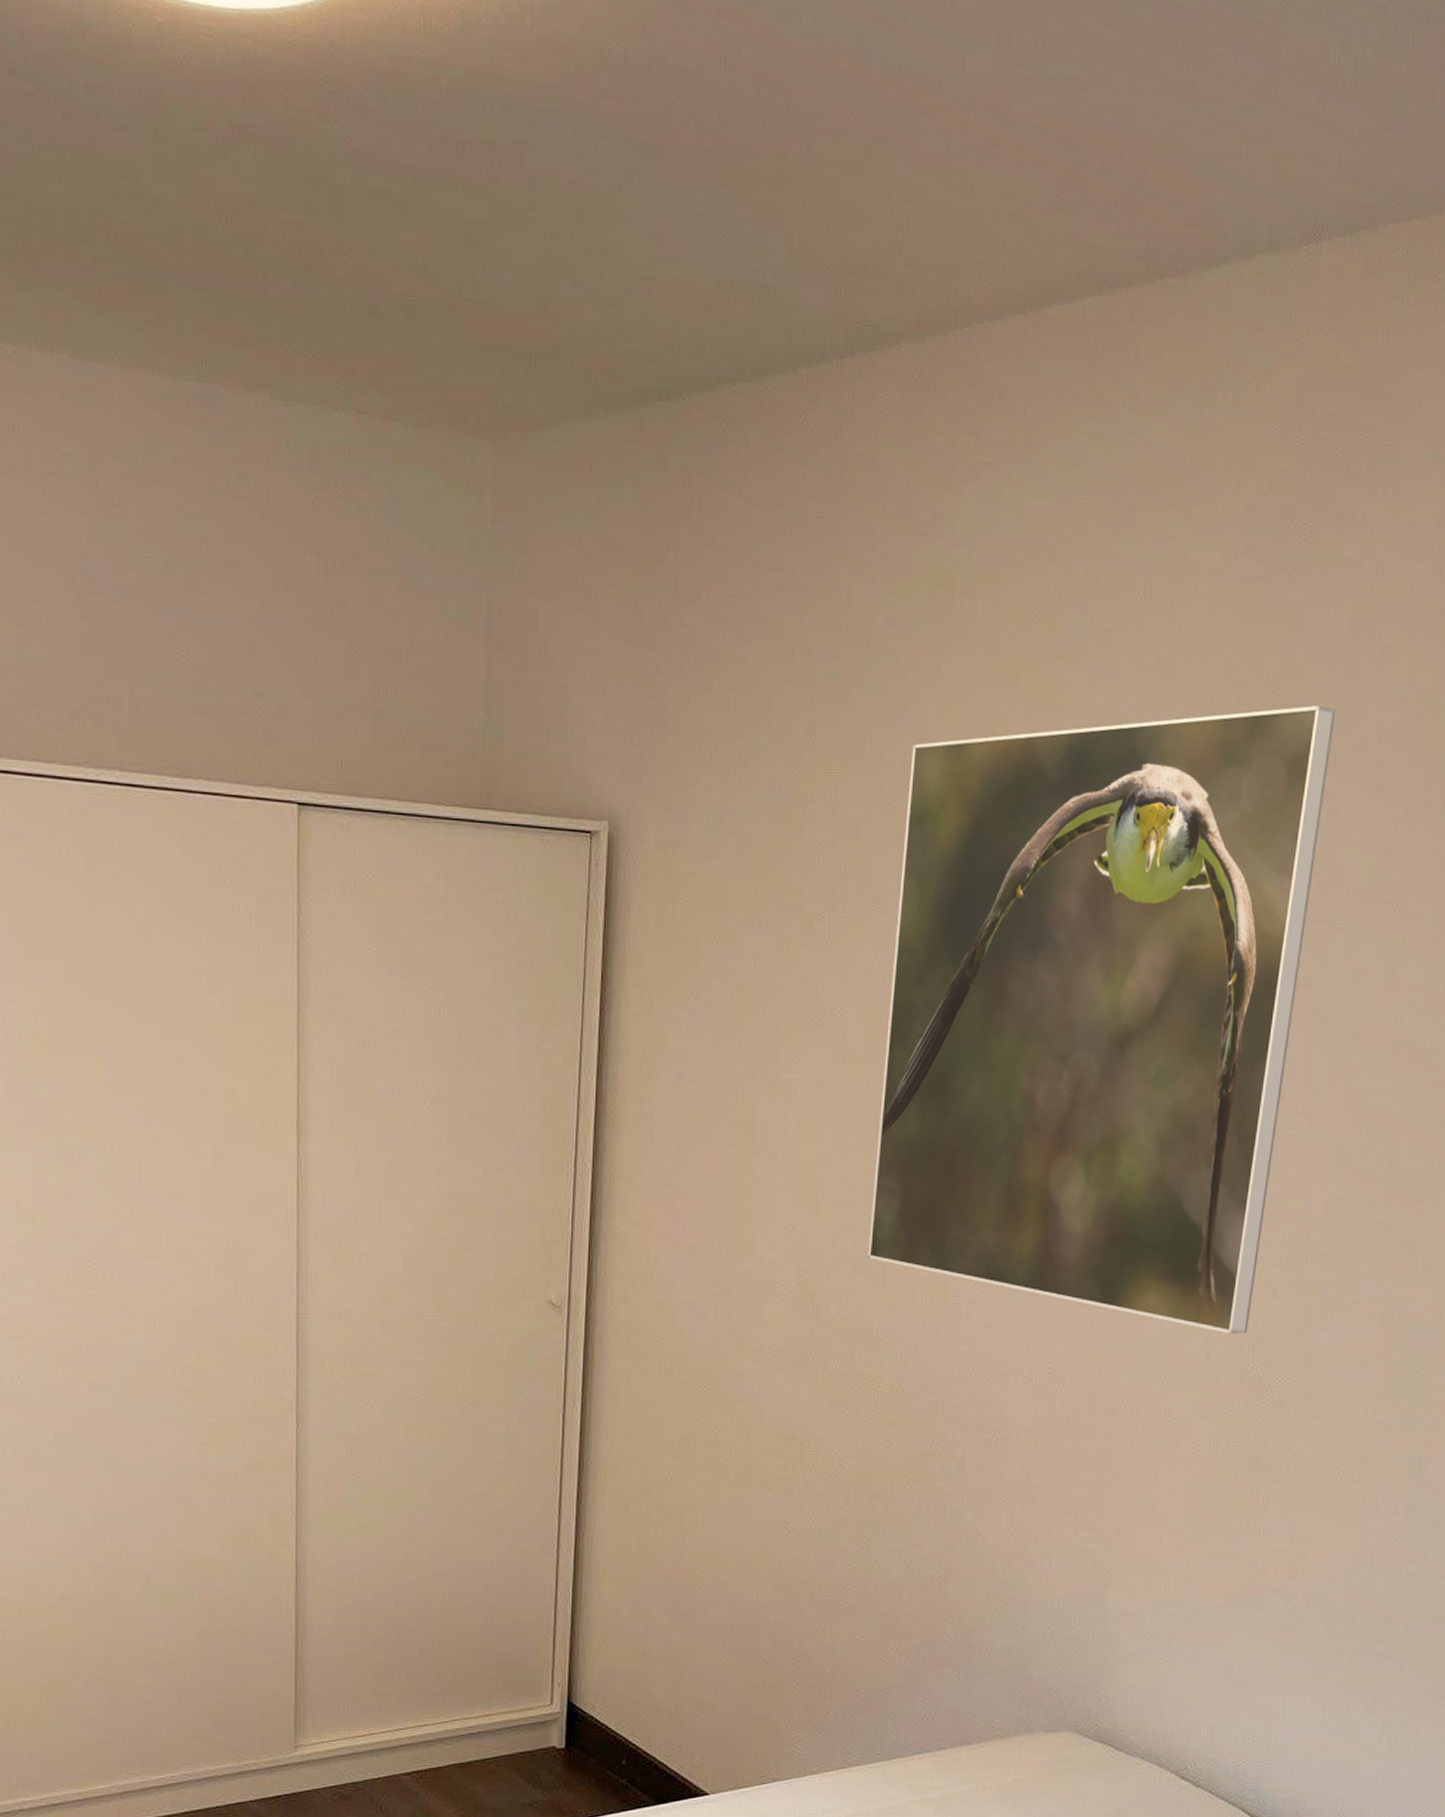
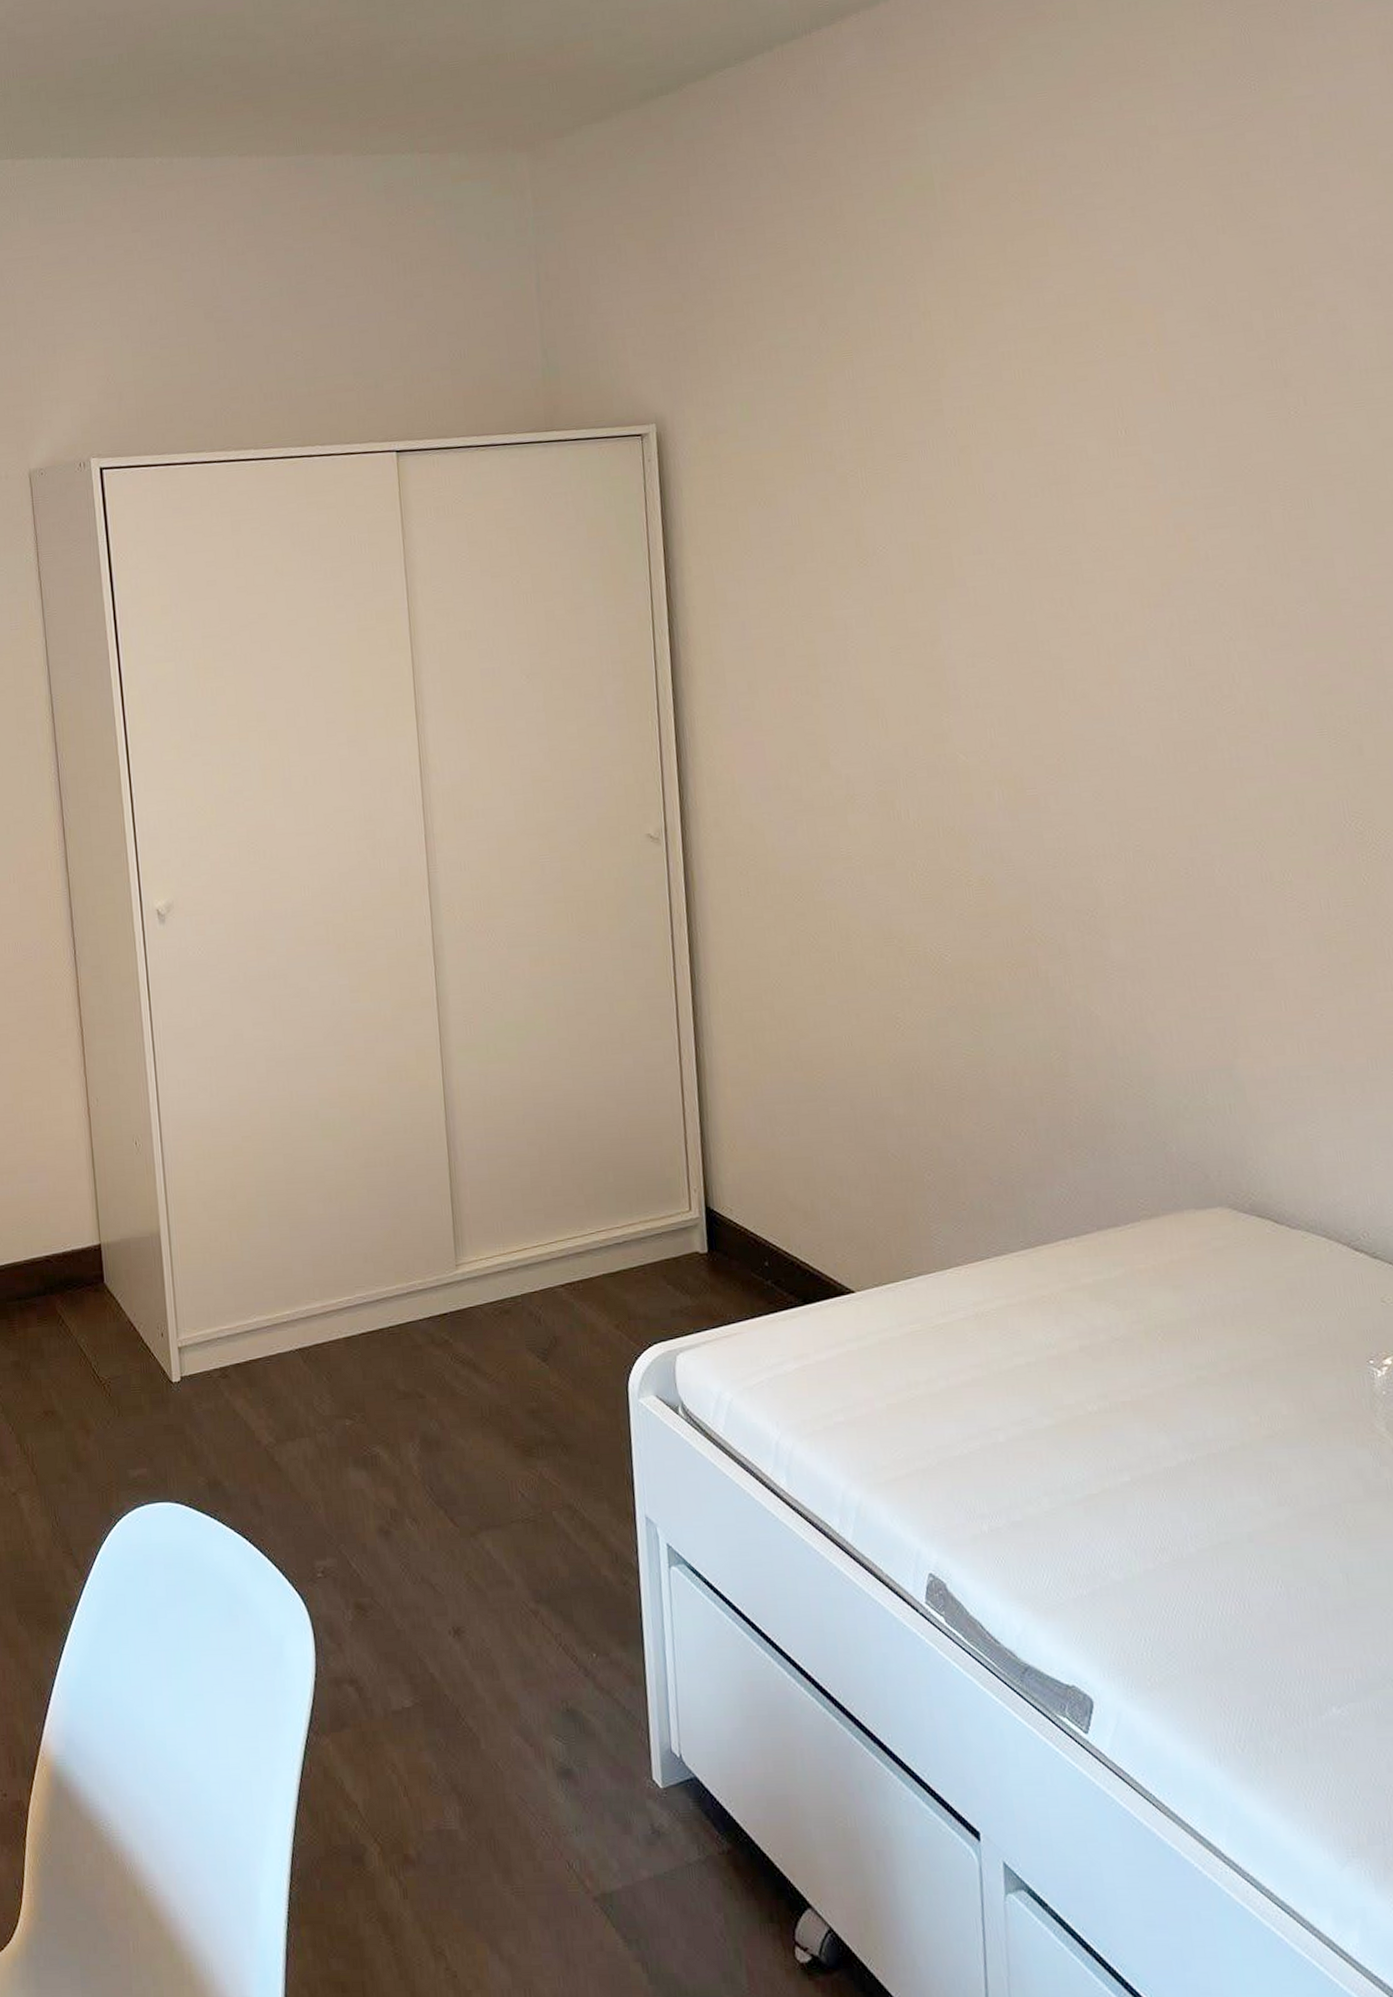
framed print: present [868,705,1336,1334] -> none [916,220,1339,794]

